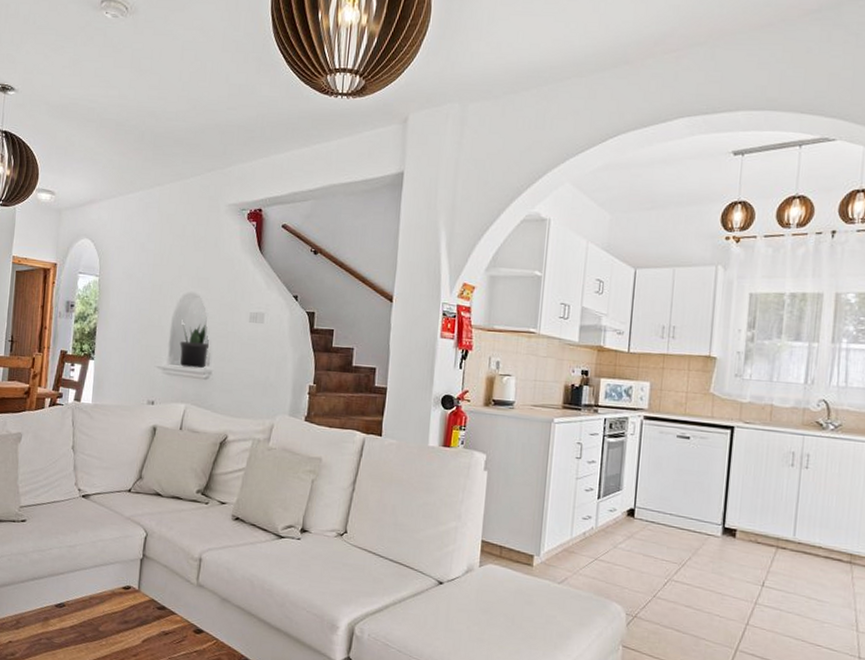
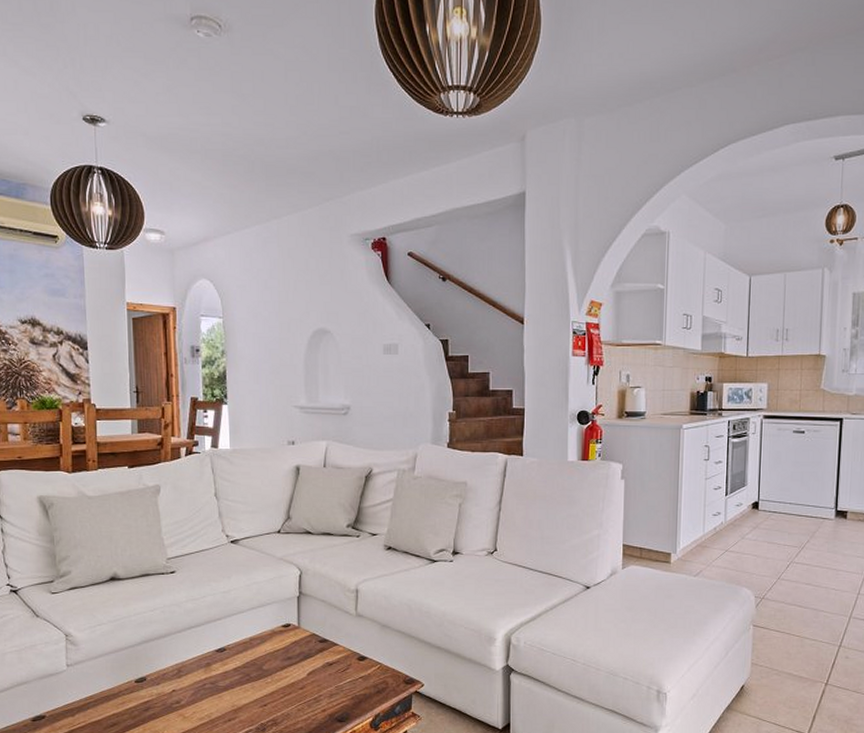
planter: present [180,323,209,369] -> none [315,359,344,405]

